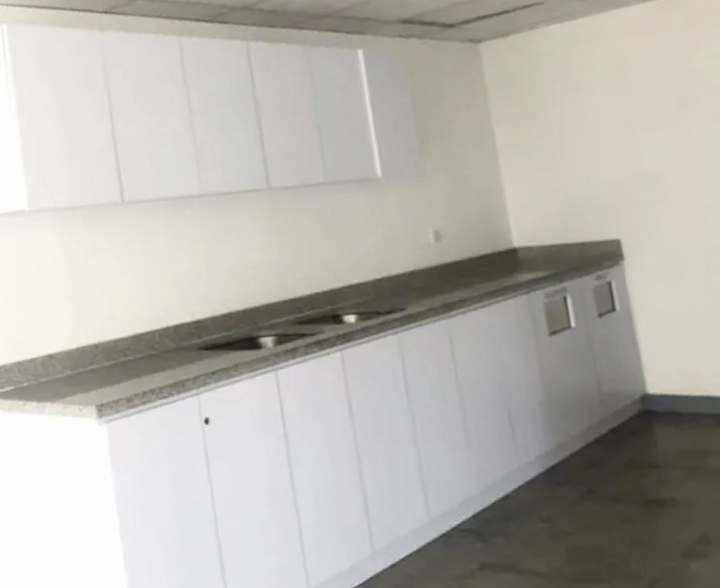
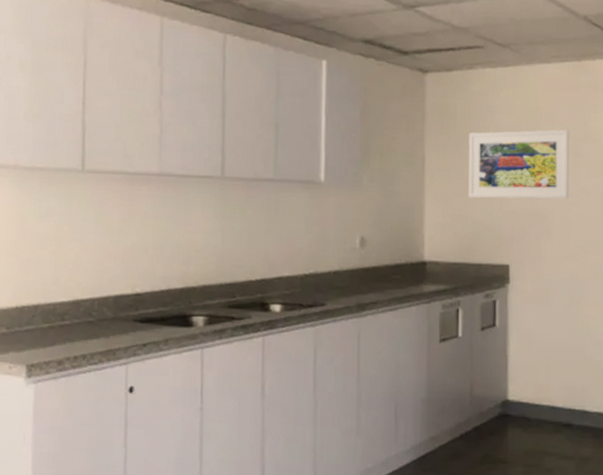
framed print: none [542,77,683,171] -> present [468,130,569,199]

